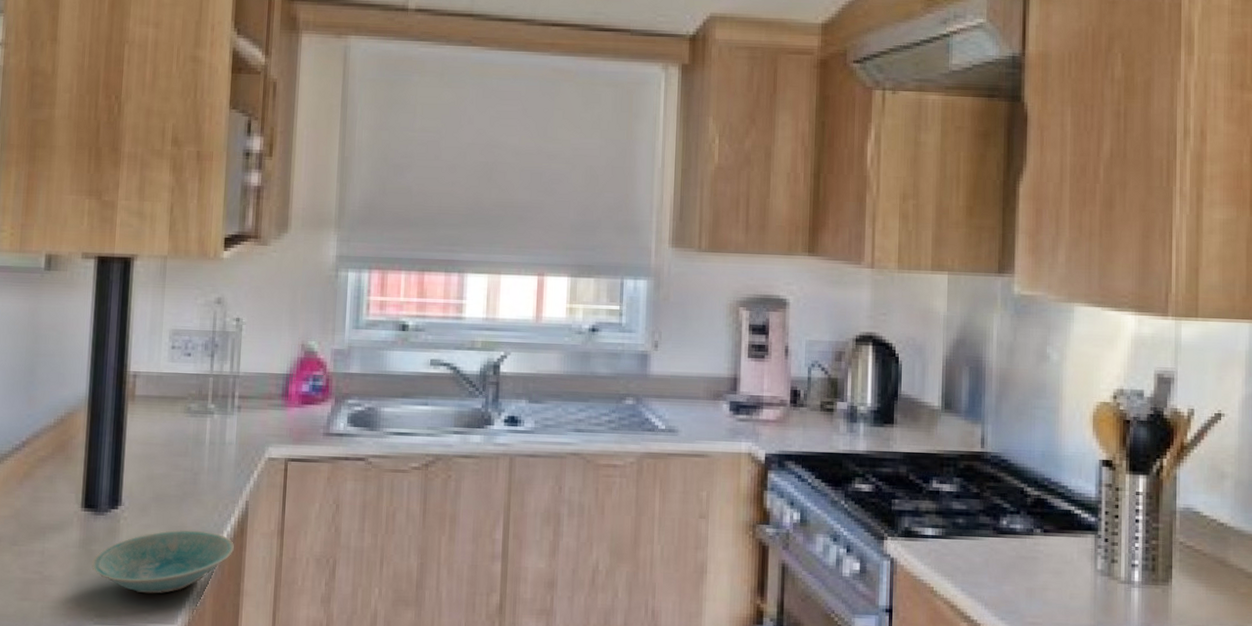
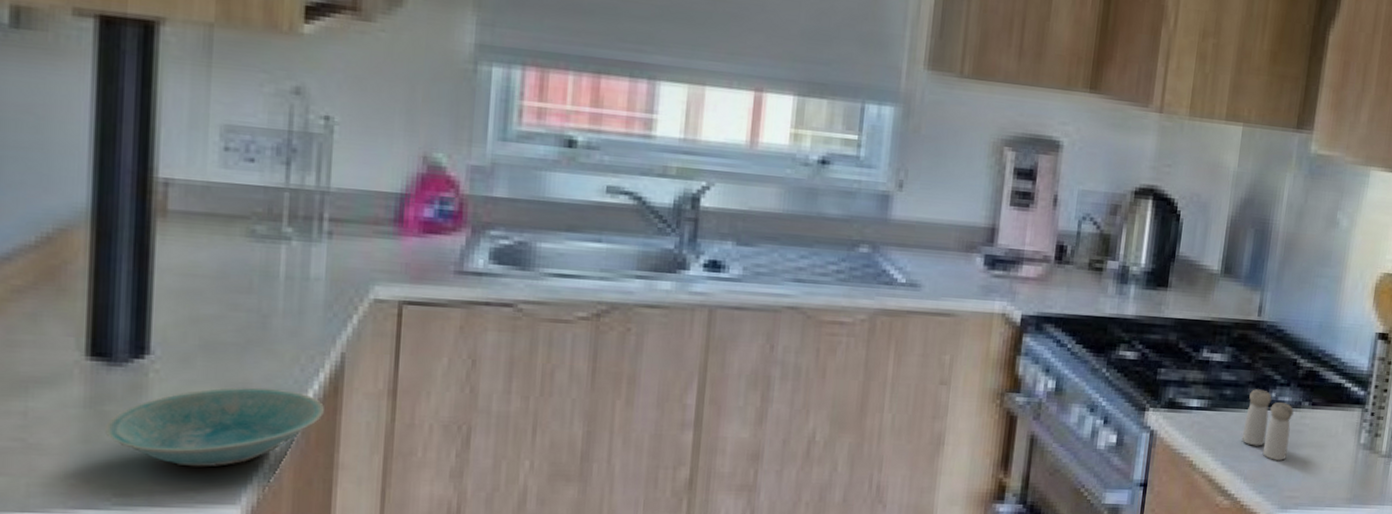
salt and pepper shaker: none [978,517,1026,588] -> present [1241,389,1294,462]

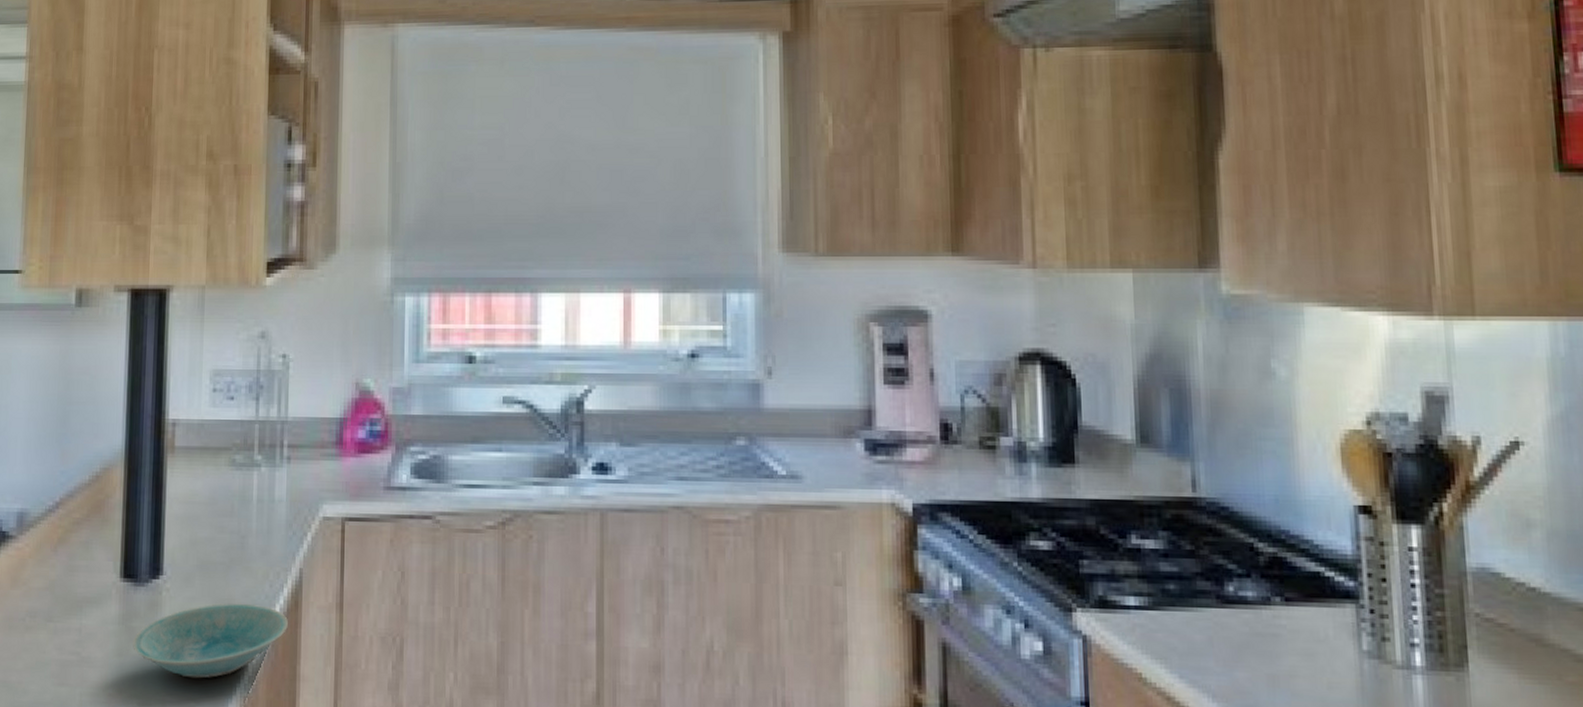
salt and pepper shaker: present [1241,389,1294,462] -> none [1199,582,1264,674]

